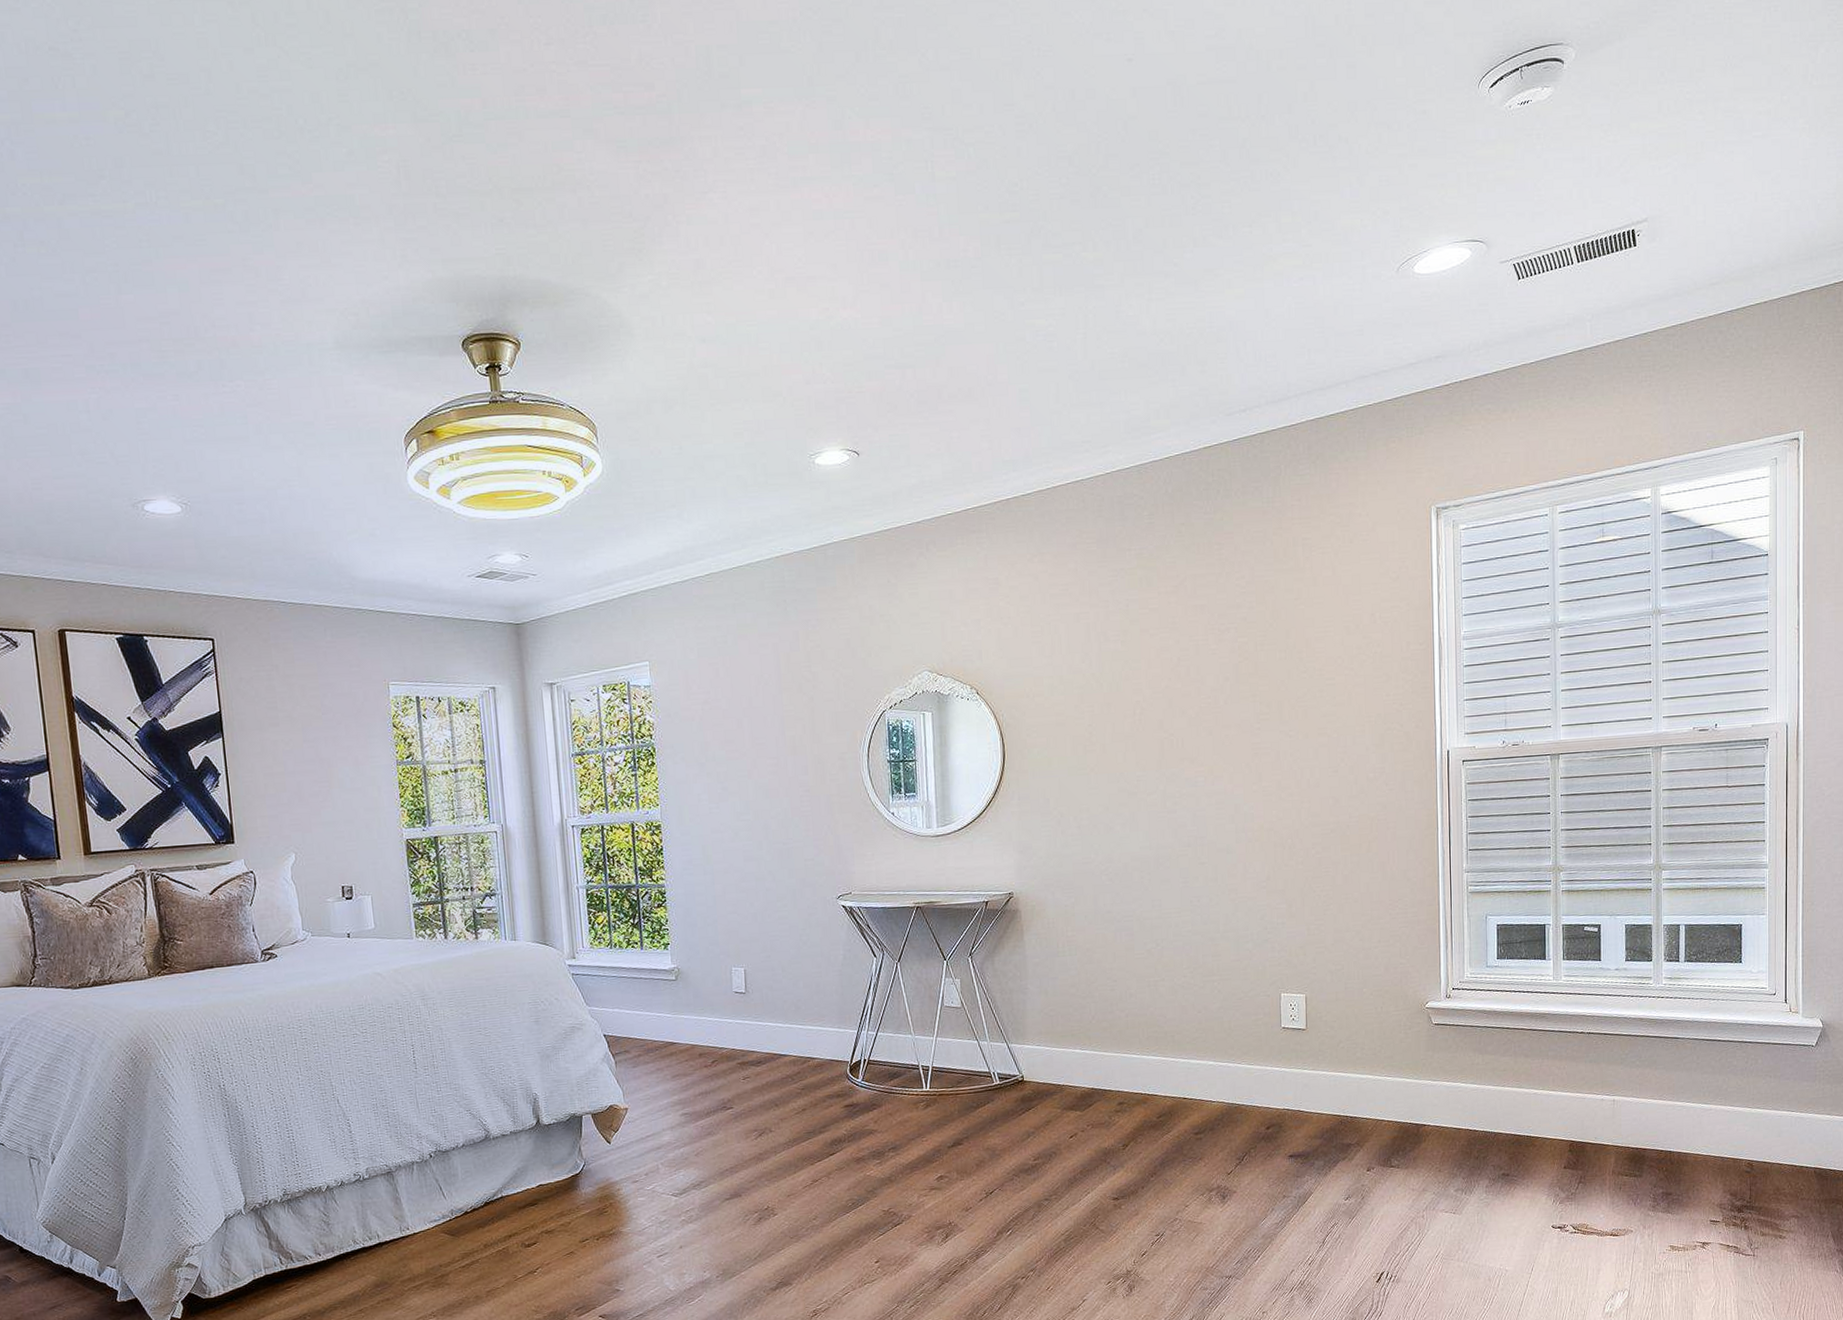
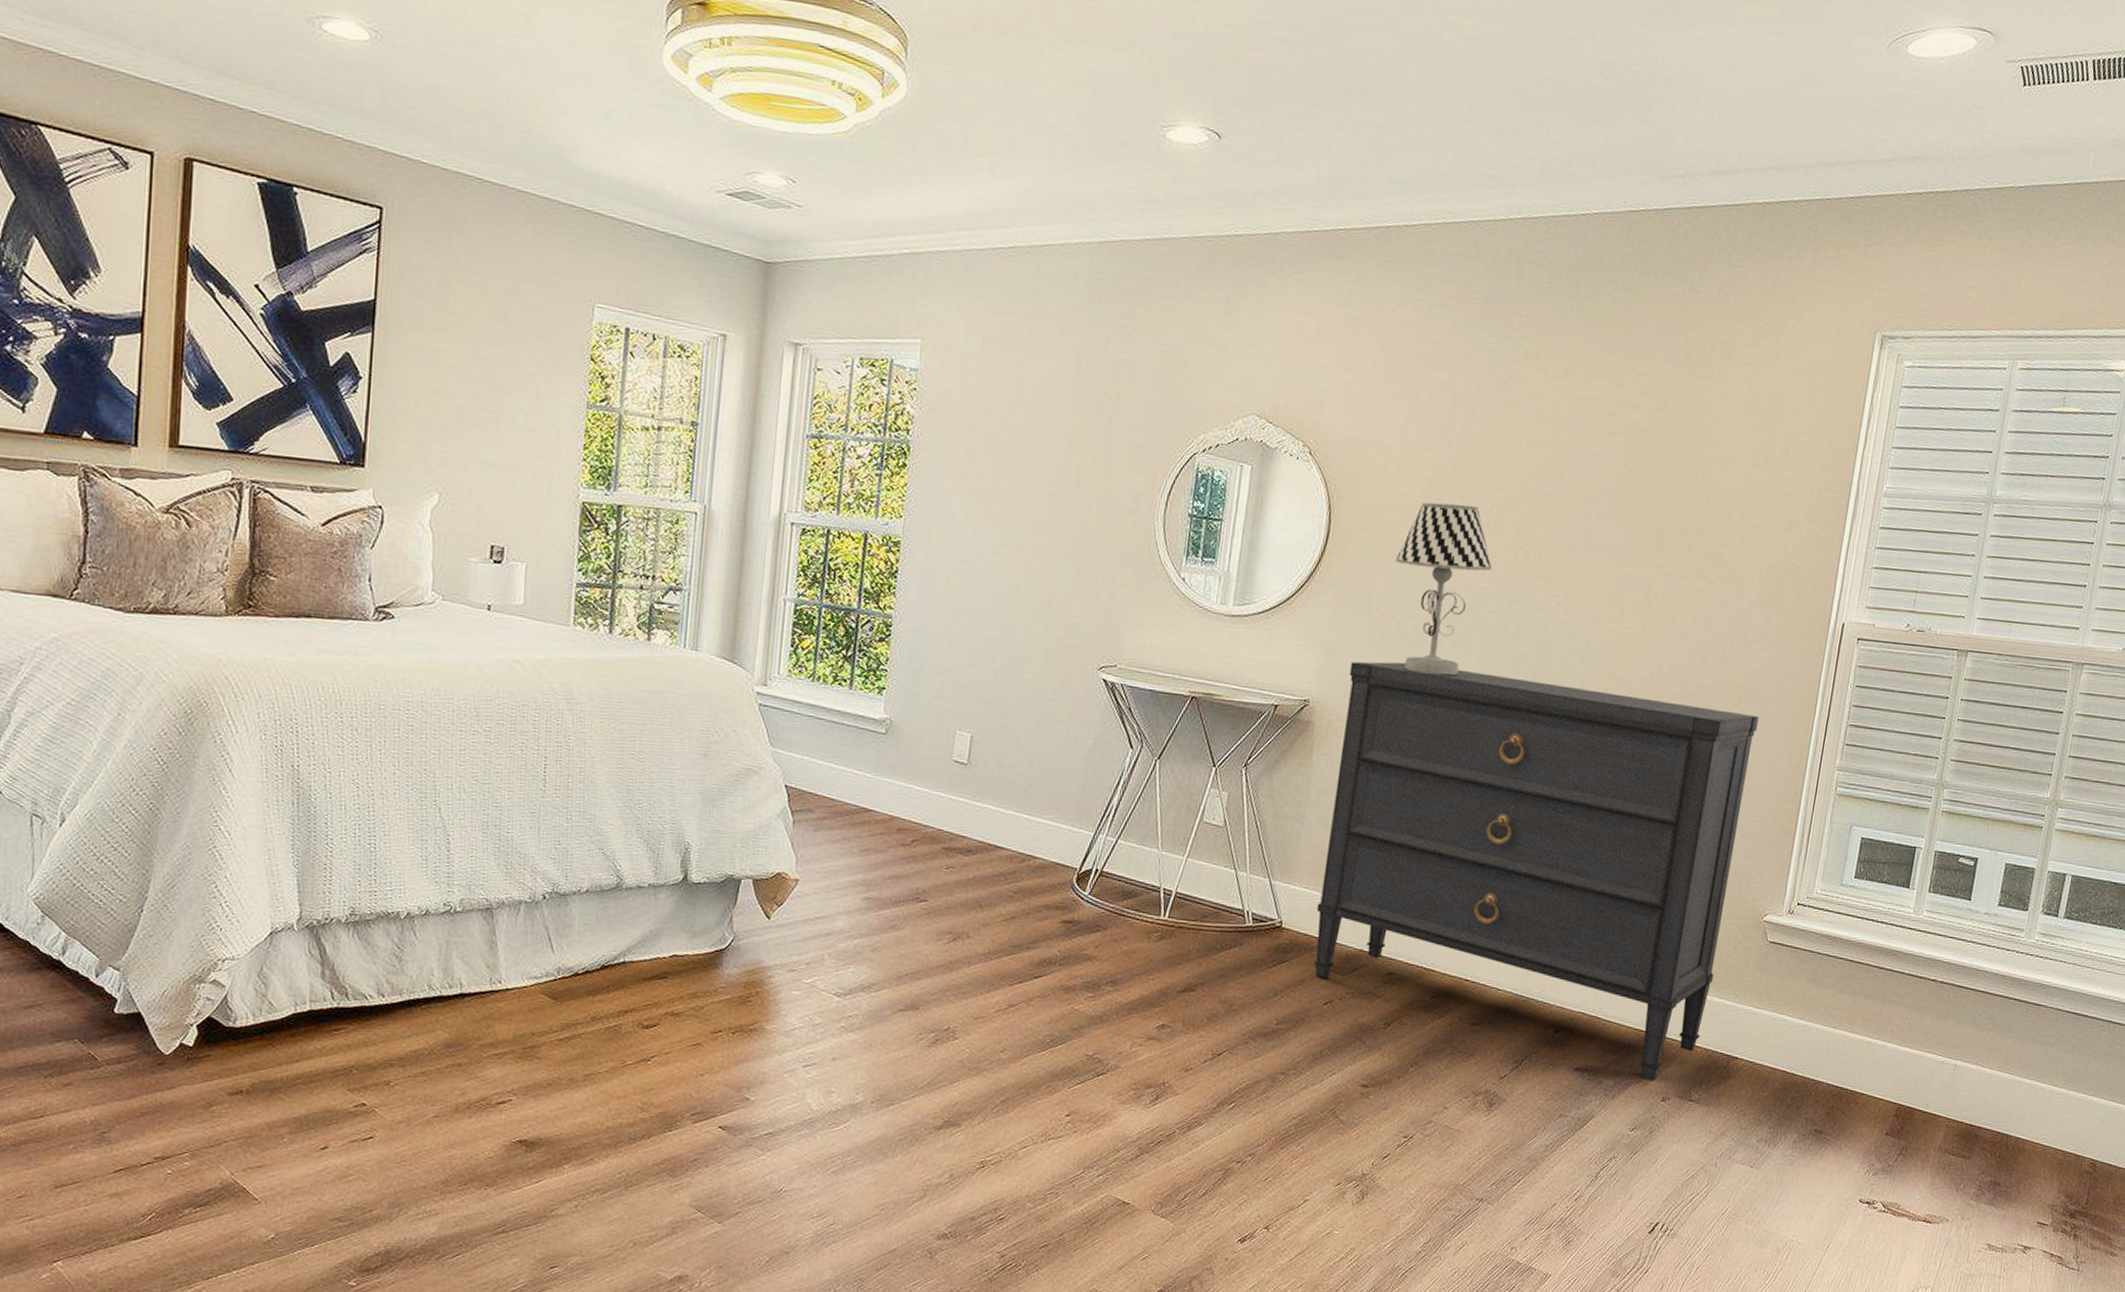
dresser: none [1041,839,1392,1156] -> present [1314,661,1759,1082]
table lamp: none [1063,710,1144,855] -> present [1395,502,1492,676]

